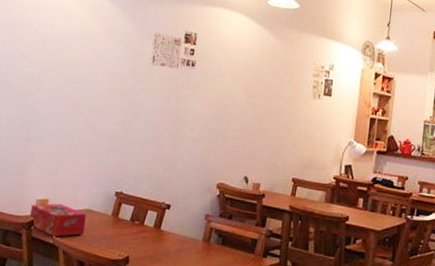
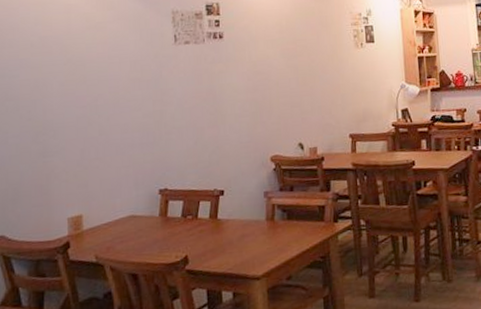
tissue box: present [30,203,86,237] -> none [63,216,132,255]

